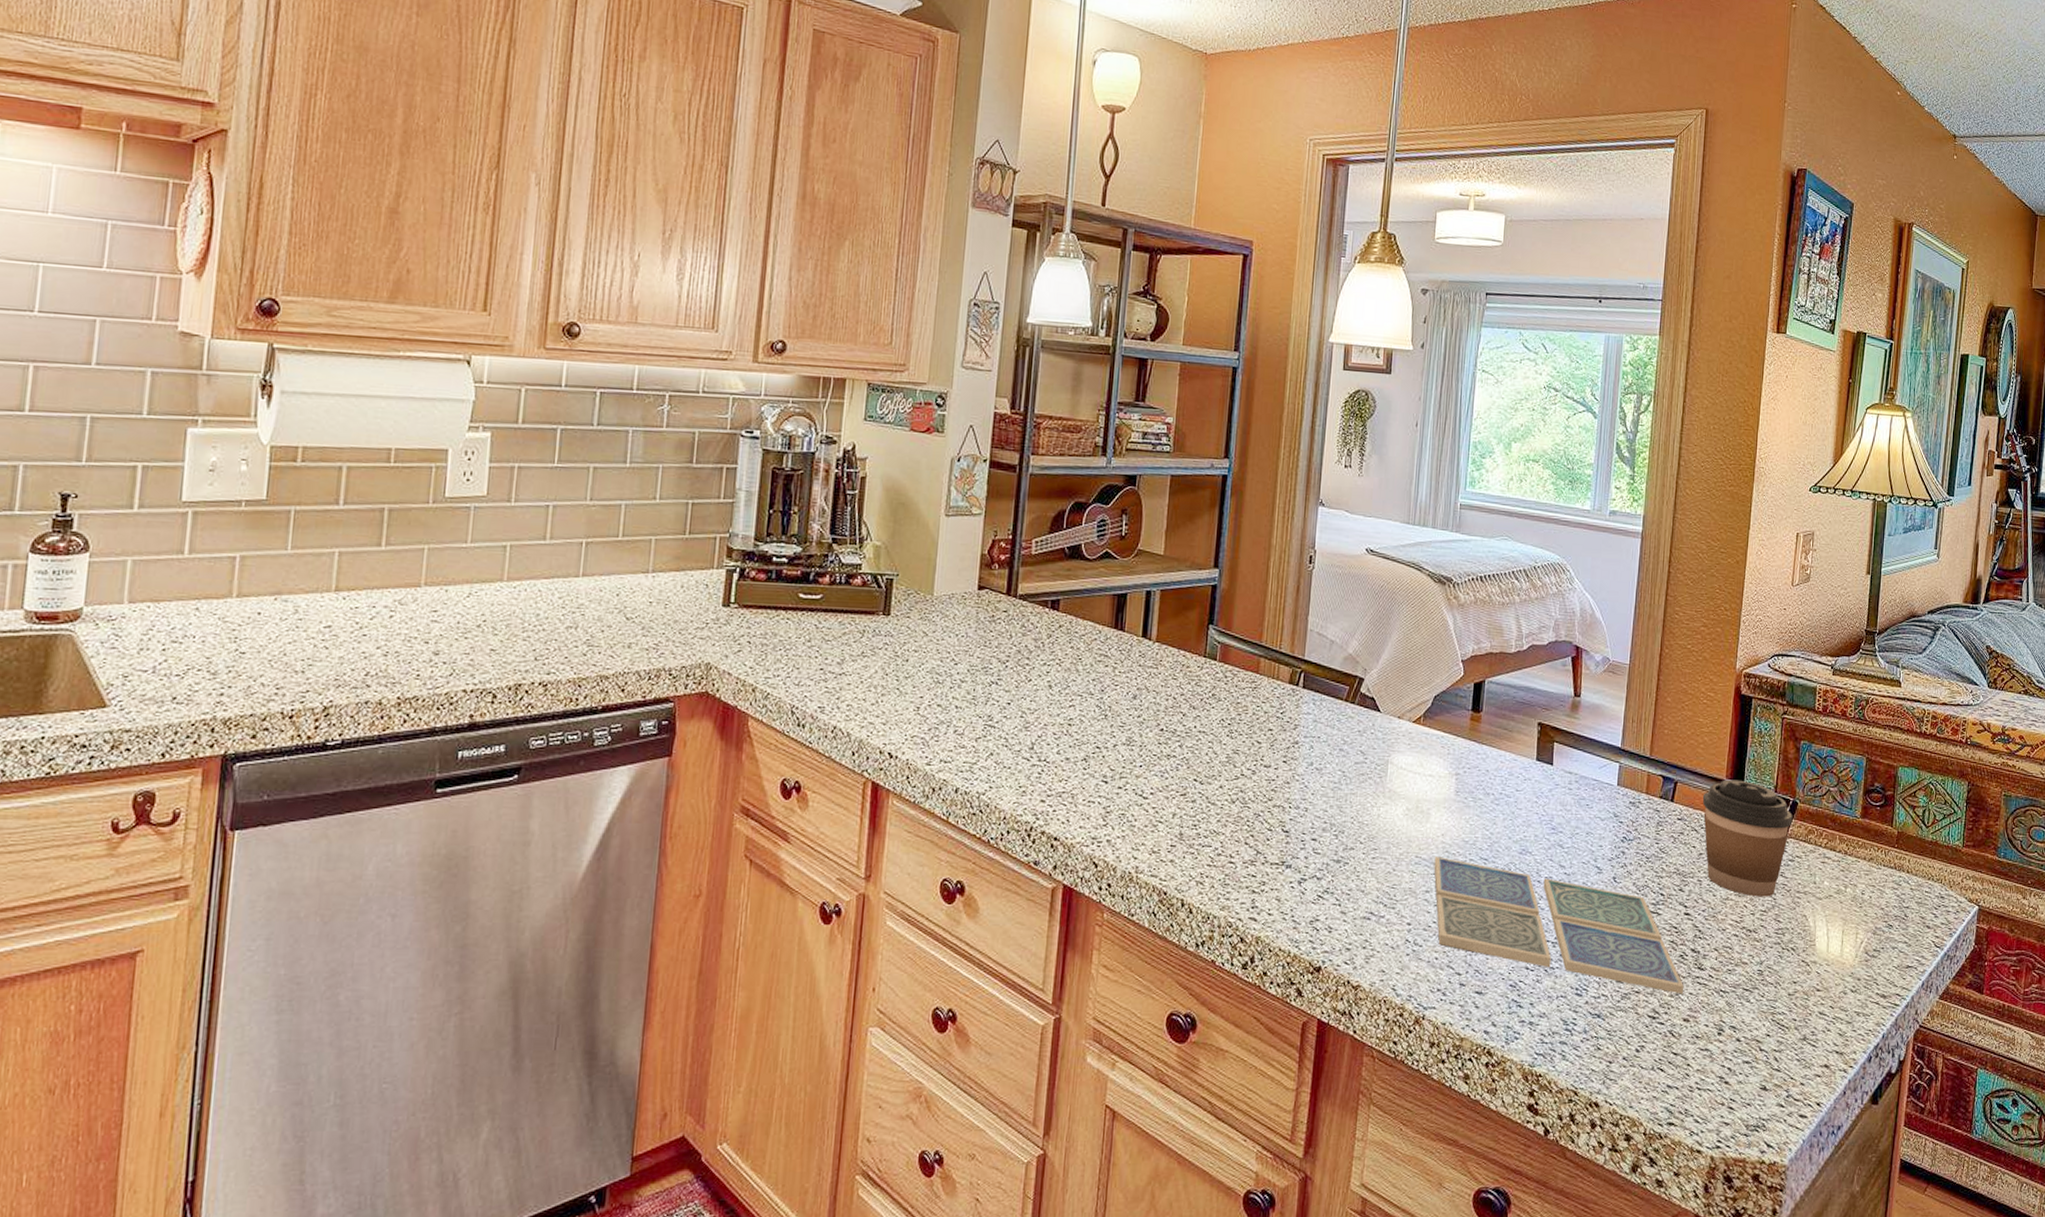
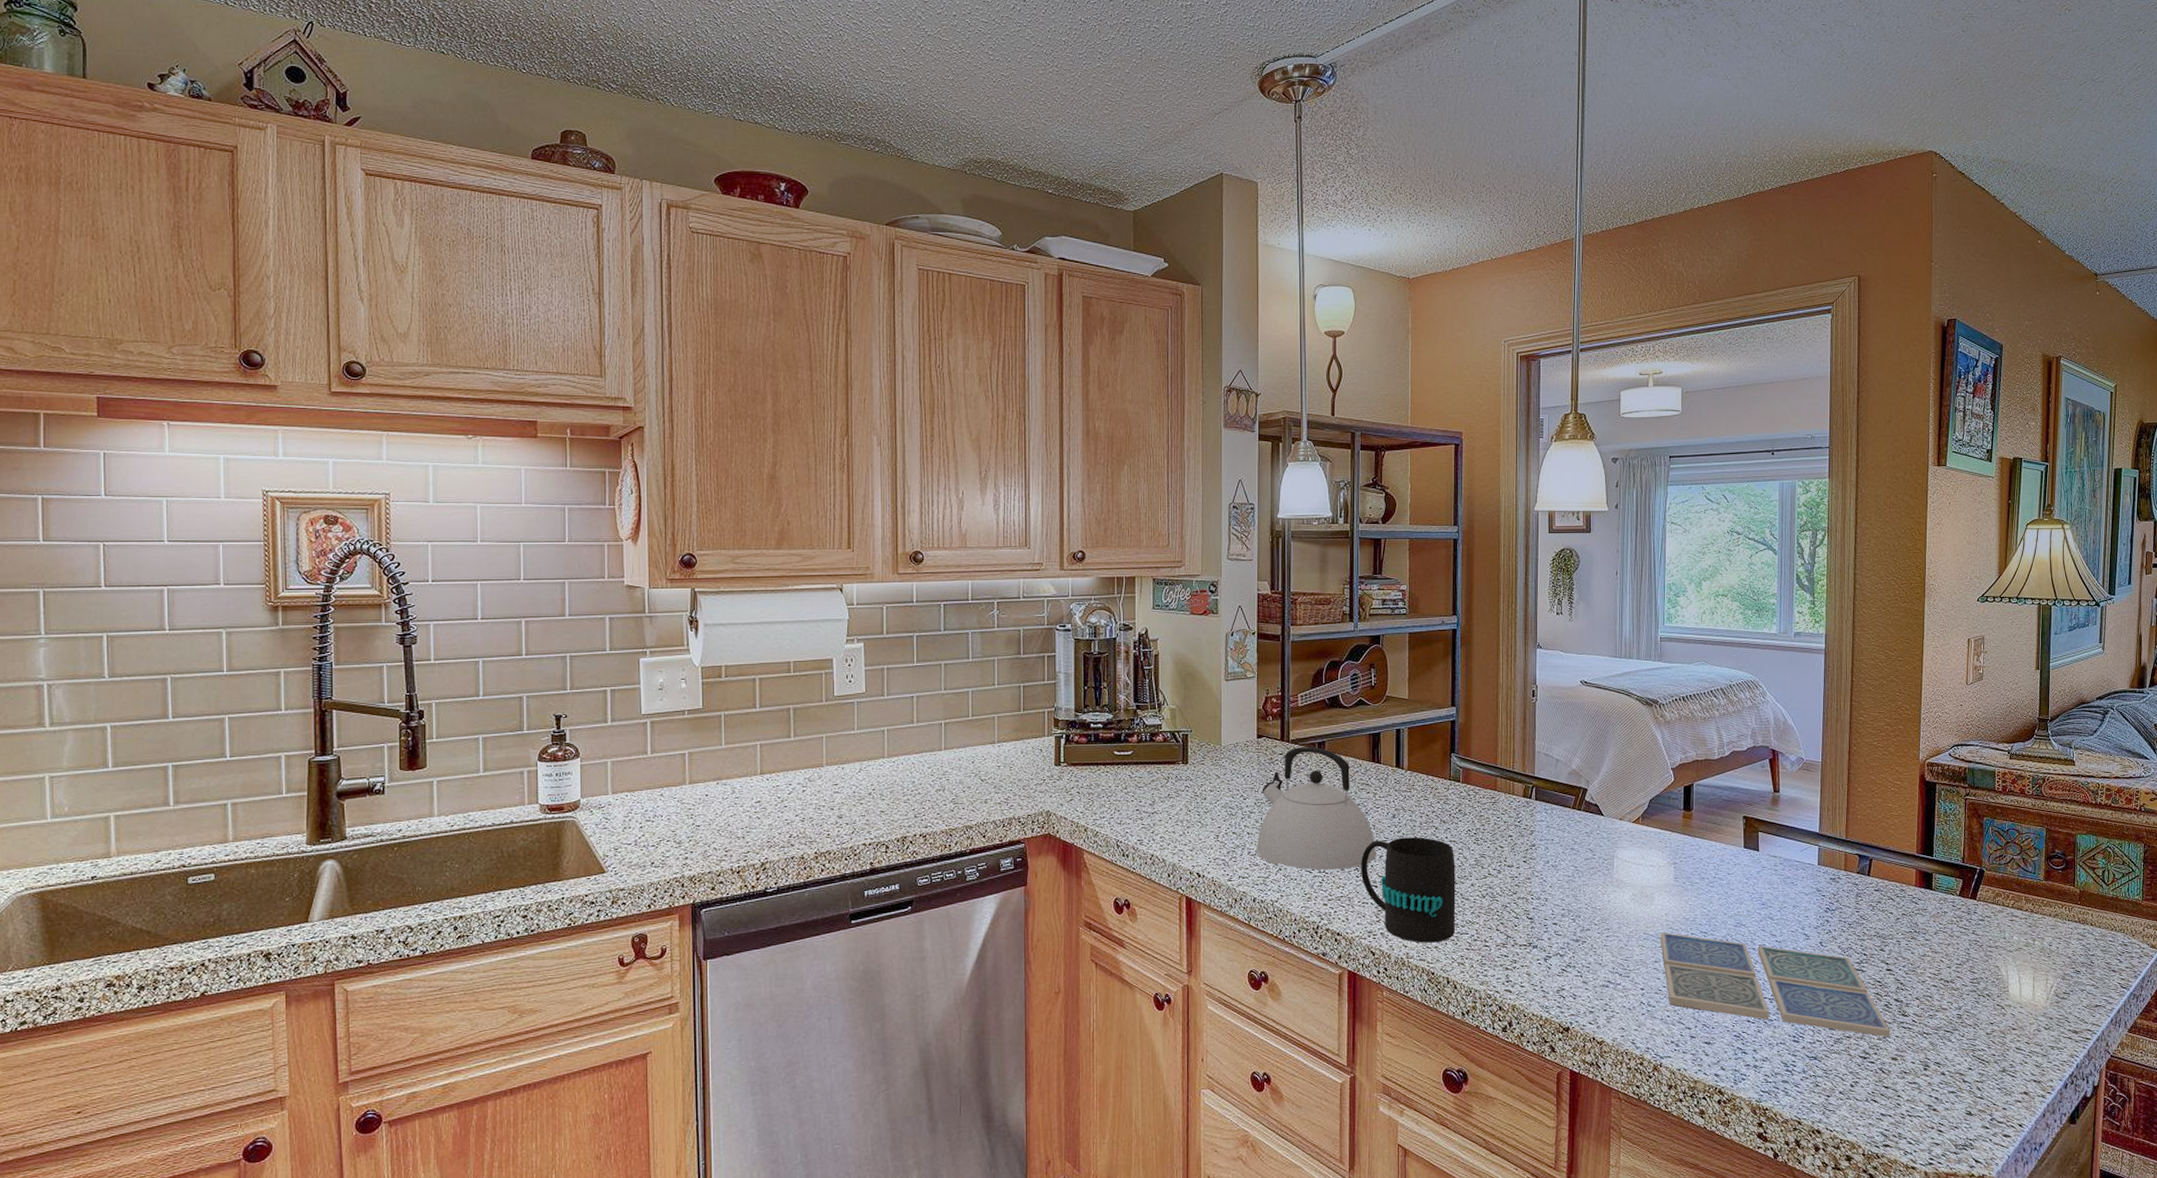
kettle: none [964,604,1110,759] -> present [1256,747,1376,870]
mug: none [1088,723,1203,855] -> present [1360,837,1456,943]
coffee cup: present [1702,779,1793,897] -> none [1896,854,1981,953]

